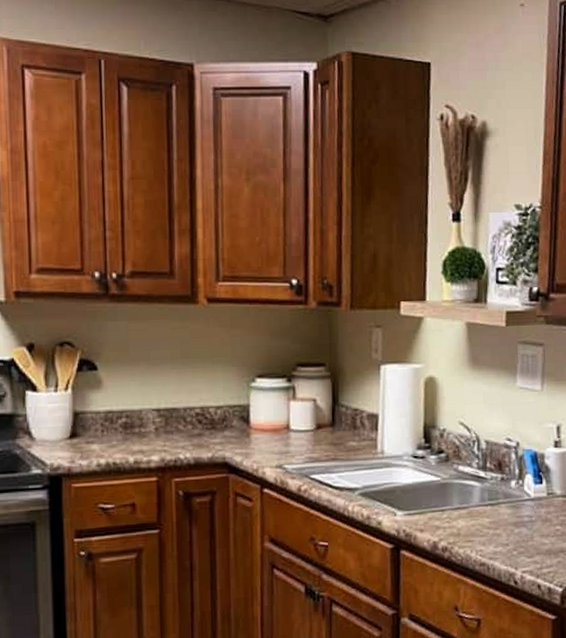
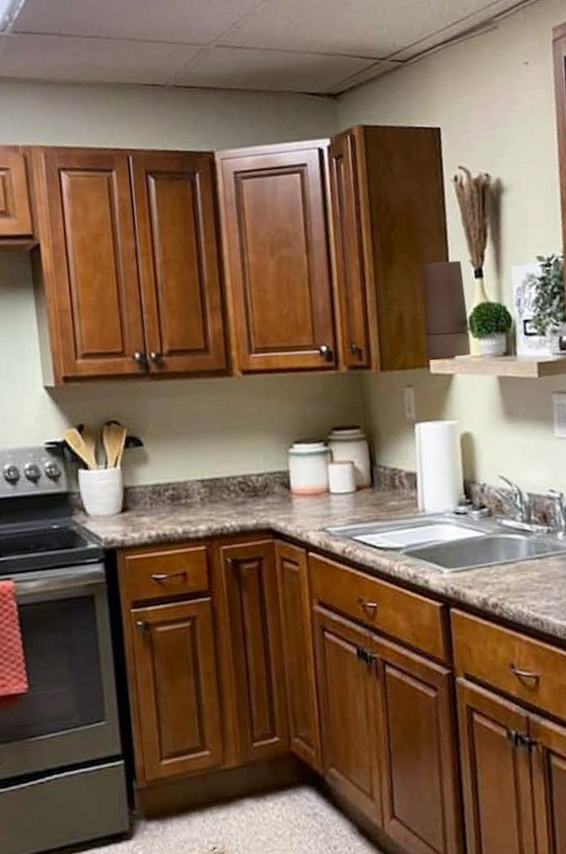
canister: none [397,202,443,301] -> present [422,260,471,359]

